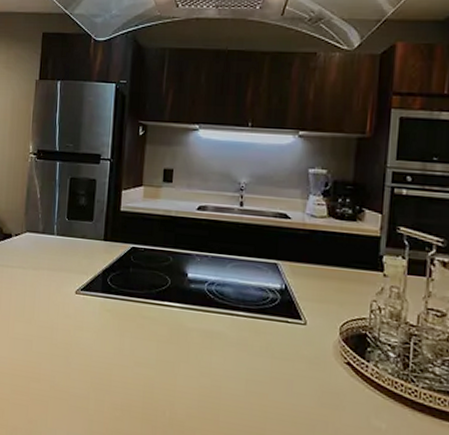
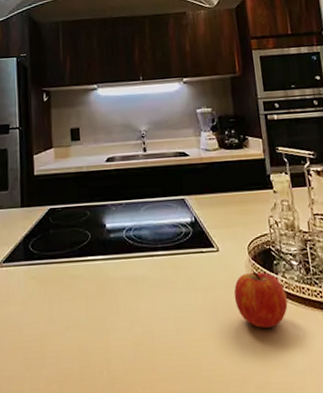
fruit: none [314,353,375,413] -> present [233,272,288,328]

